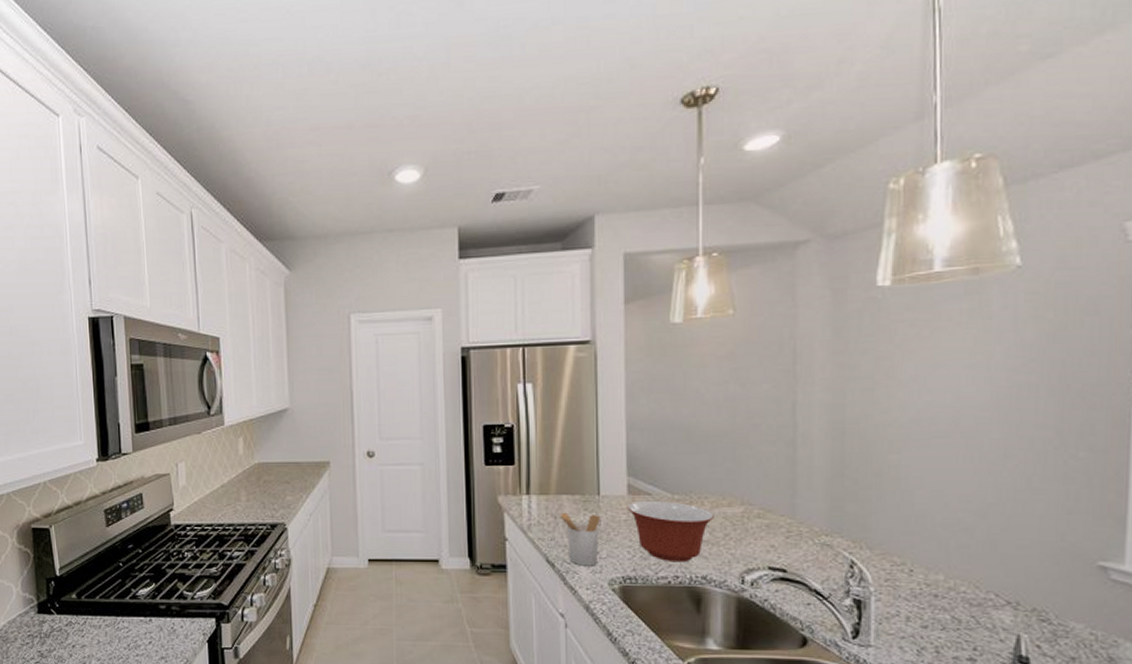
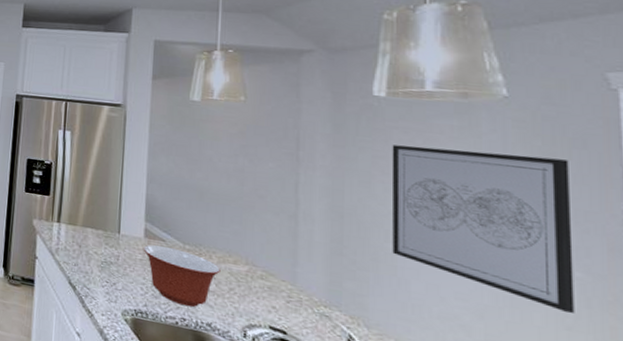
utensil holder: present [558,512,600,566] -> none [82,242,119,295]
wall art: none [896,330,1080,495] -> present [391,145,575,313]

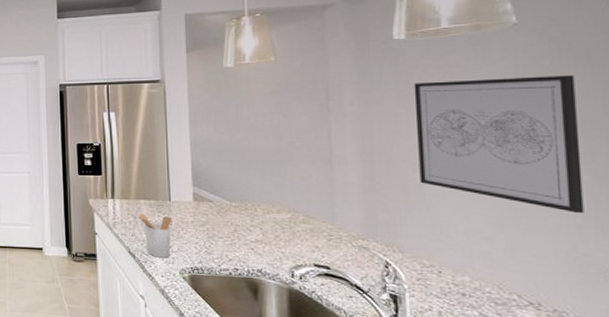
utensil holder: none [82,242,119,295] -> present [137,213,171,258]
mixing bowl: present [143,244,221,307] -> none [193,206,266,258]

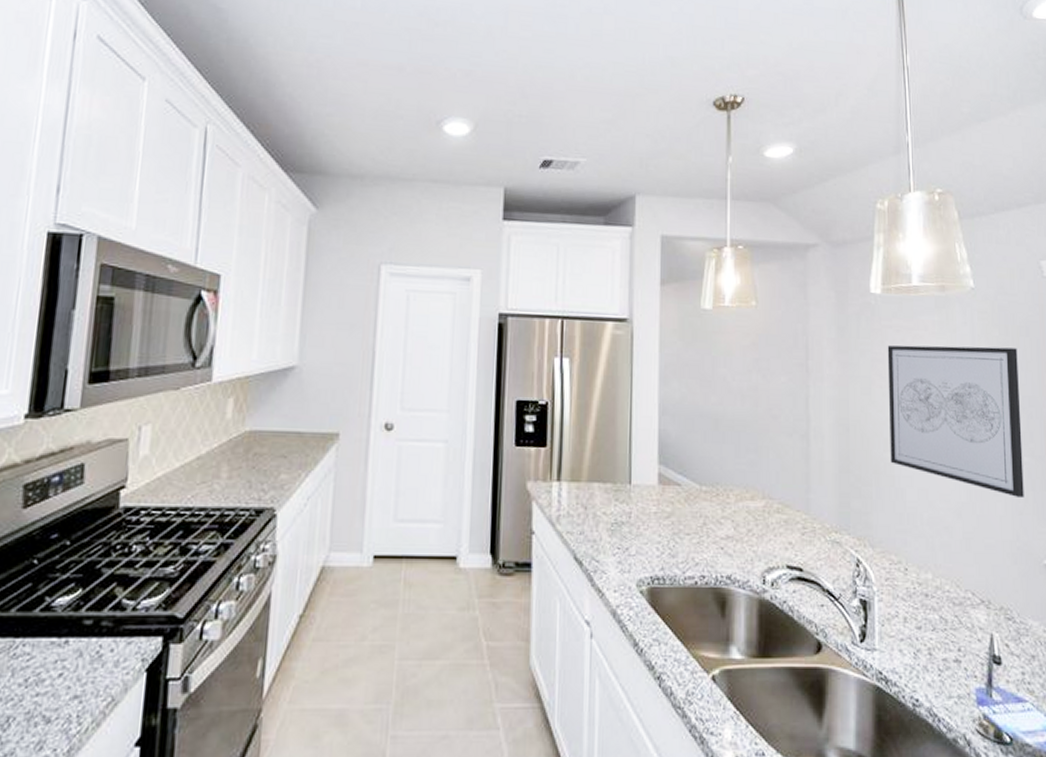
utensil holder: present [137,213,171,258] -> none [588,502,631,565]

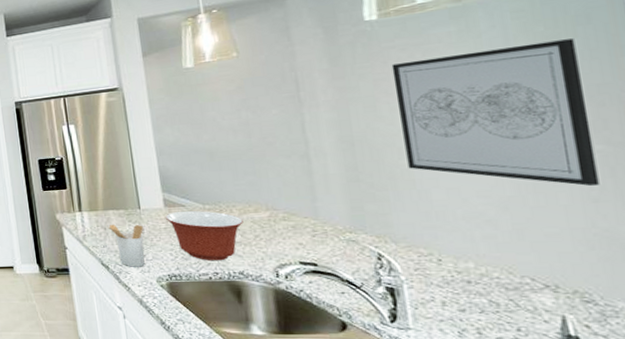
utensil holder: none [588,502,631,565] -> present [107,224,145,267]
mixing bowl: none [657,491,738,561] -> present [165,210,243,261]

